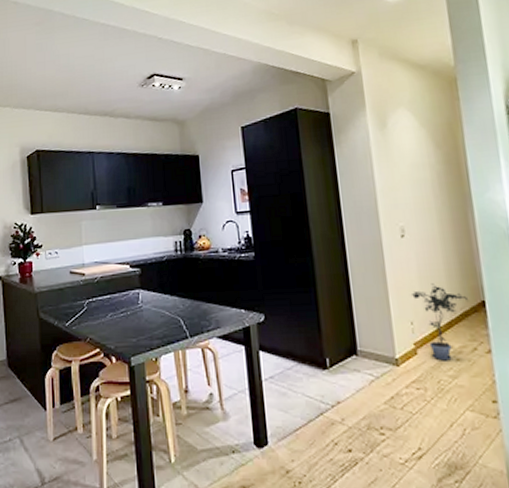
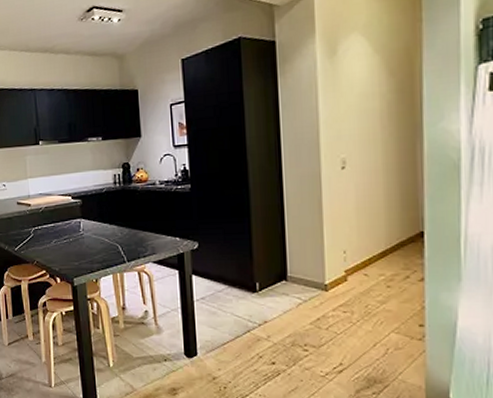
potted plant: present [412,283,469,361] -> none [348,214,407,288]

